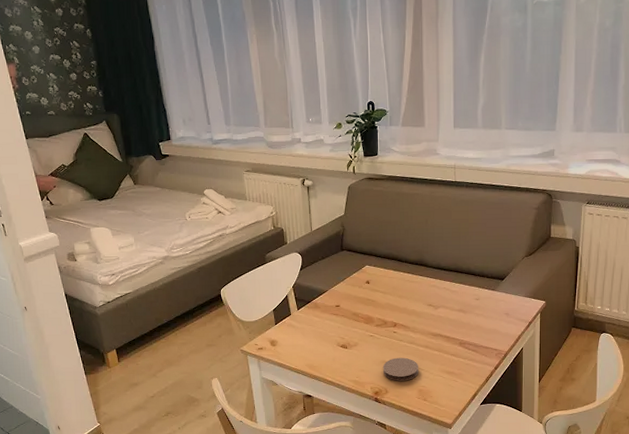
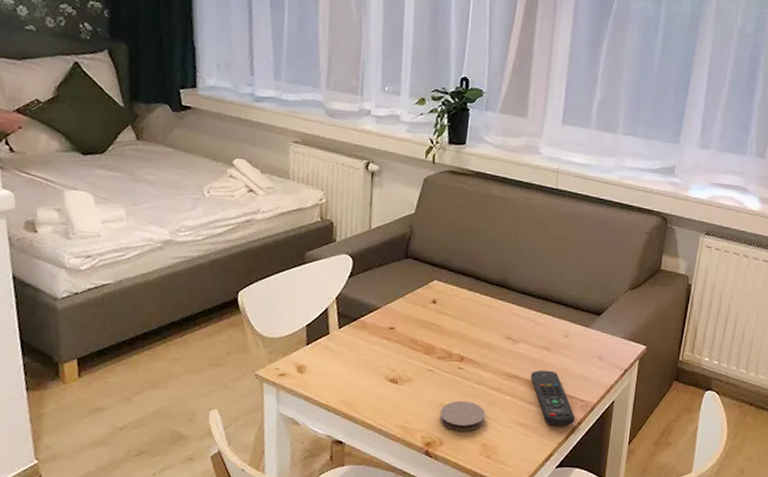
remote control: none [452,328,491,371] -> present [531,370,575,426]

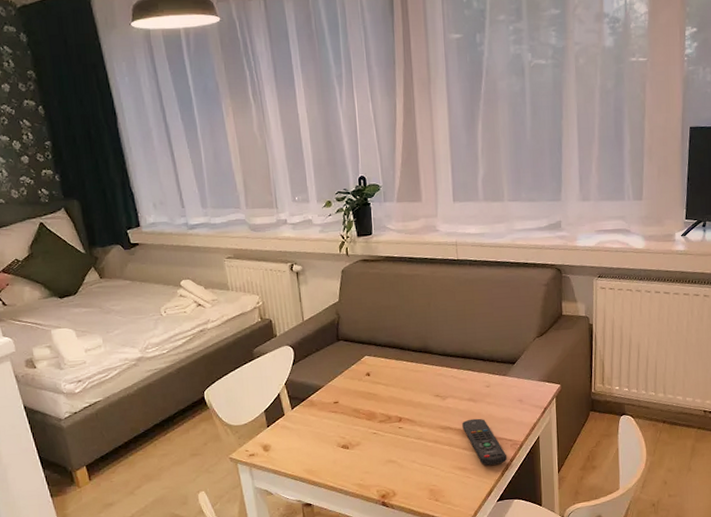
coaster: present [439,400,486,432] -> none [388,455,429,482]

